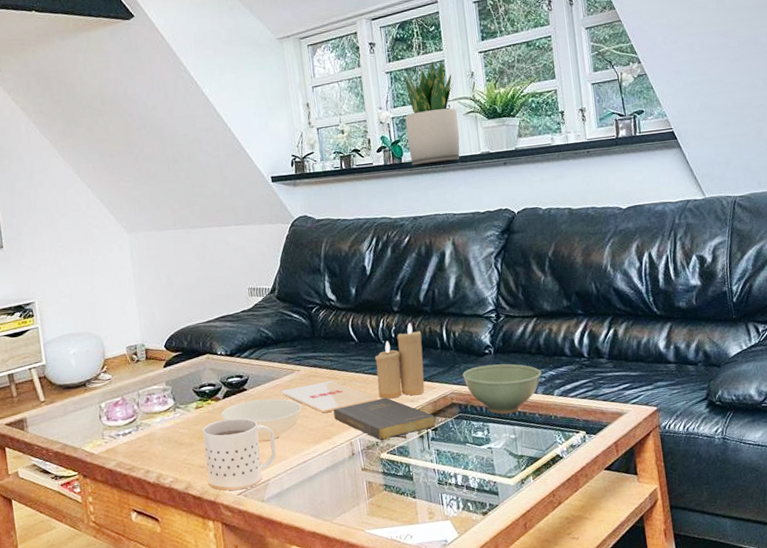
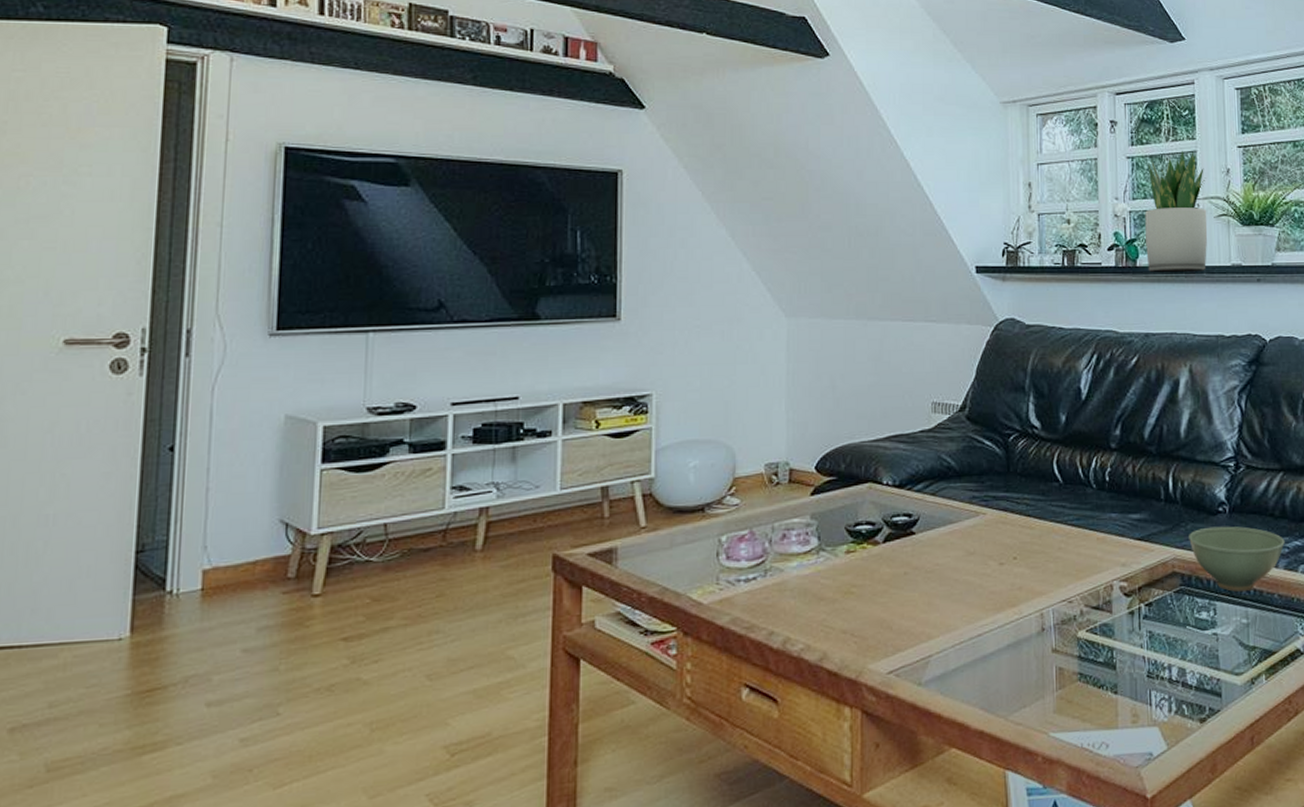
mug: present [202,418,277,491] -> none [849,569,945,668]
bowl: present [220,398,302,442] -> none [877,547,984,605]
magazine: present [280,380,379,413] -> none [957,530,1082,571]
book: present [333,397,435,440] -> none [1023,558,1150,614]
candle: present [375,323,425,399] -> none [1082,465,1143,560]

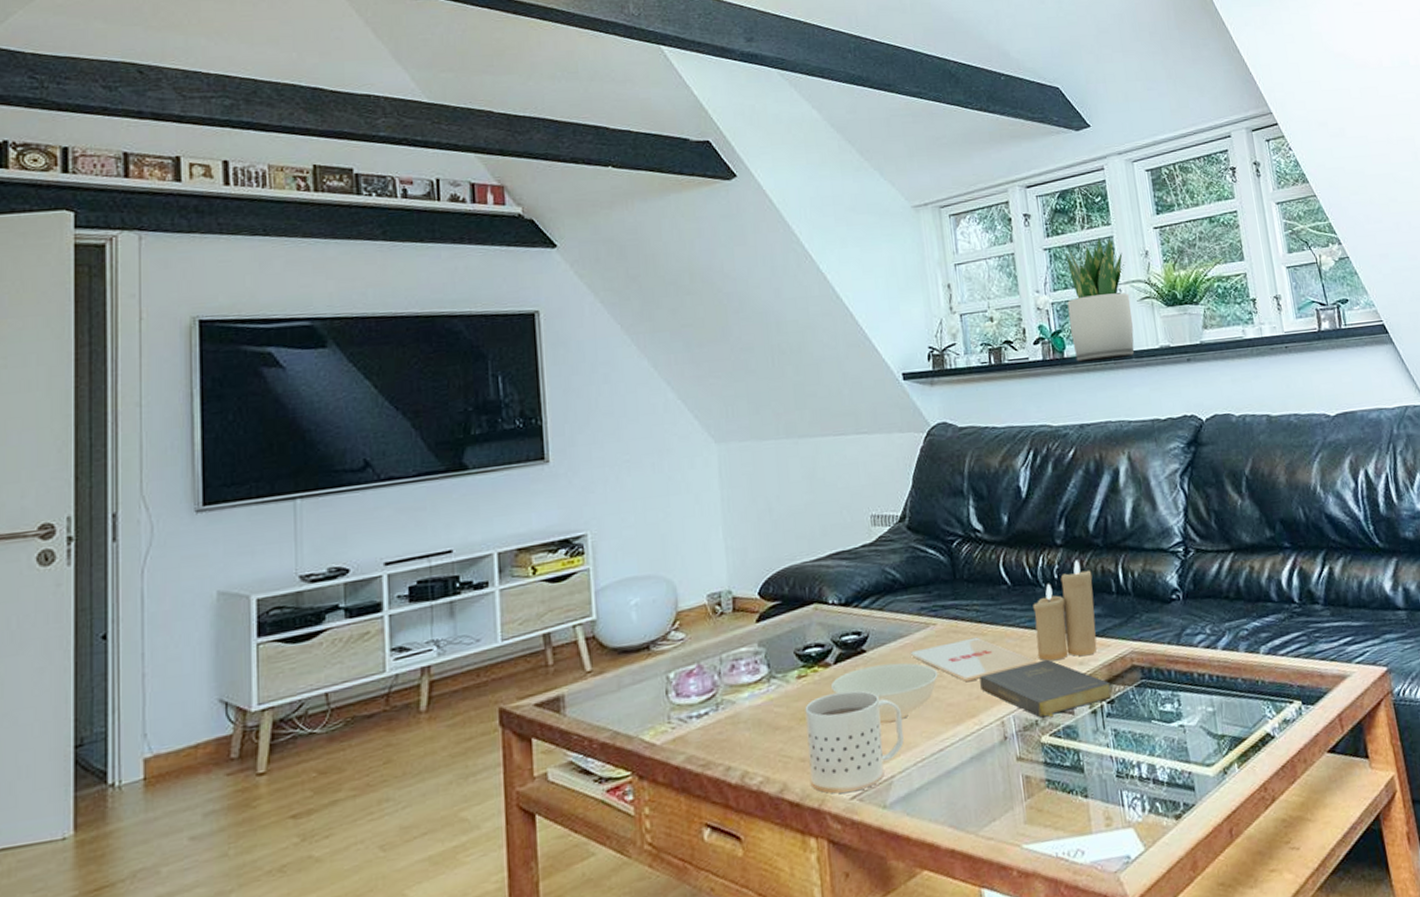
mug: none [849,569,945,668] -> present [805,690,904,794]
bowl: none [877,547,984,605] -> present [830,662,938,724]
magazine: none [957,530,1082,571] -> present [909,637,1038,681]
book: none [1023,558,1150,614] -> present [979,659,1111,718]
candle: none [1082,465,1143,560] -> present [1033,560,1098,661]
bowl: present [1189,526,1285,592] -> none [1144,612,1243,681]

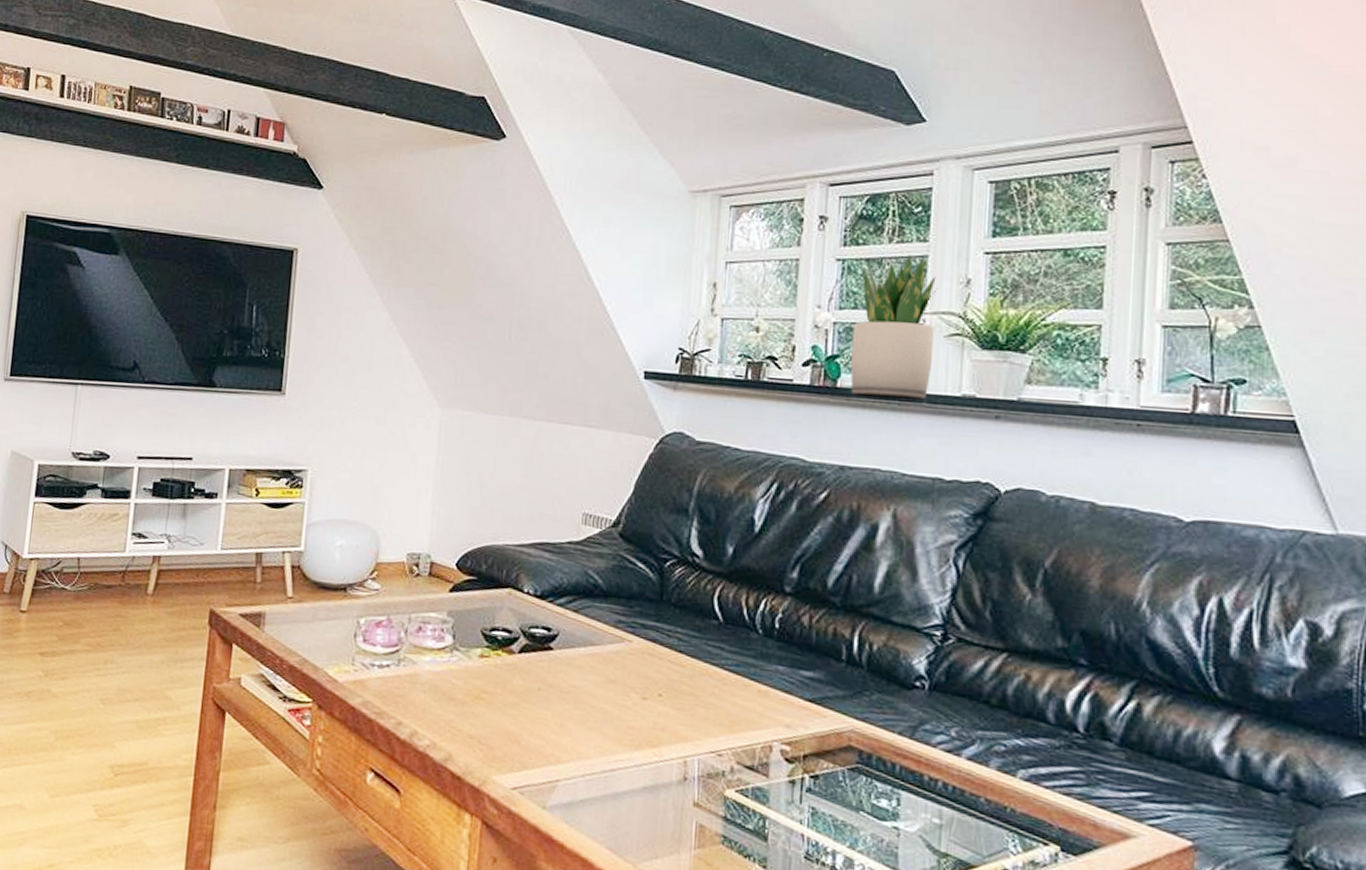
mug: present [805,690,904,794] -> none [474,680,579,784]
bowl: present [830,662,938,724] -> none [510,664,625,728]
magazine: present [909,637,1038,681] -> none [598,662,738,712]
book: present [979,659,1111,718] -> none [668,707,818,774]
candle: present [1033,560,1098,661] -> none [738,614,821,721]

